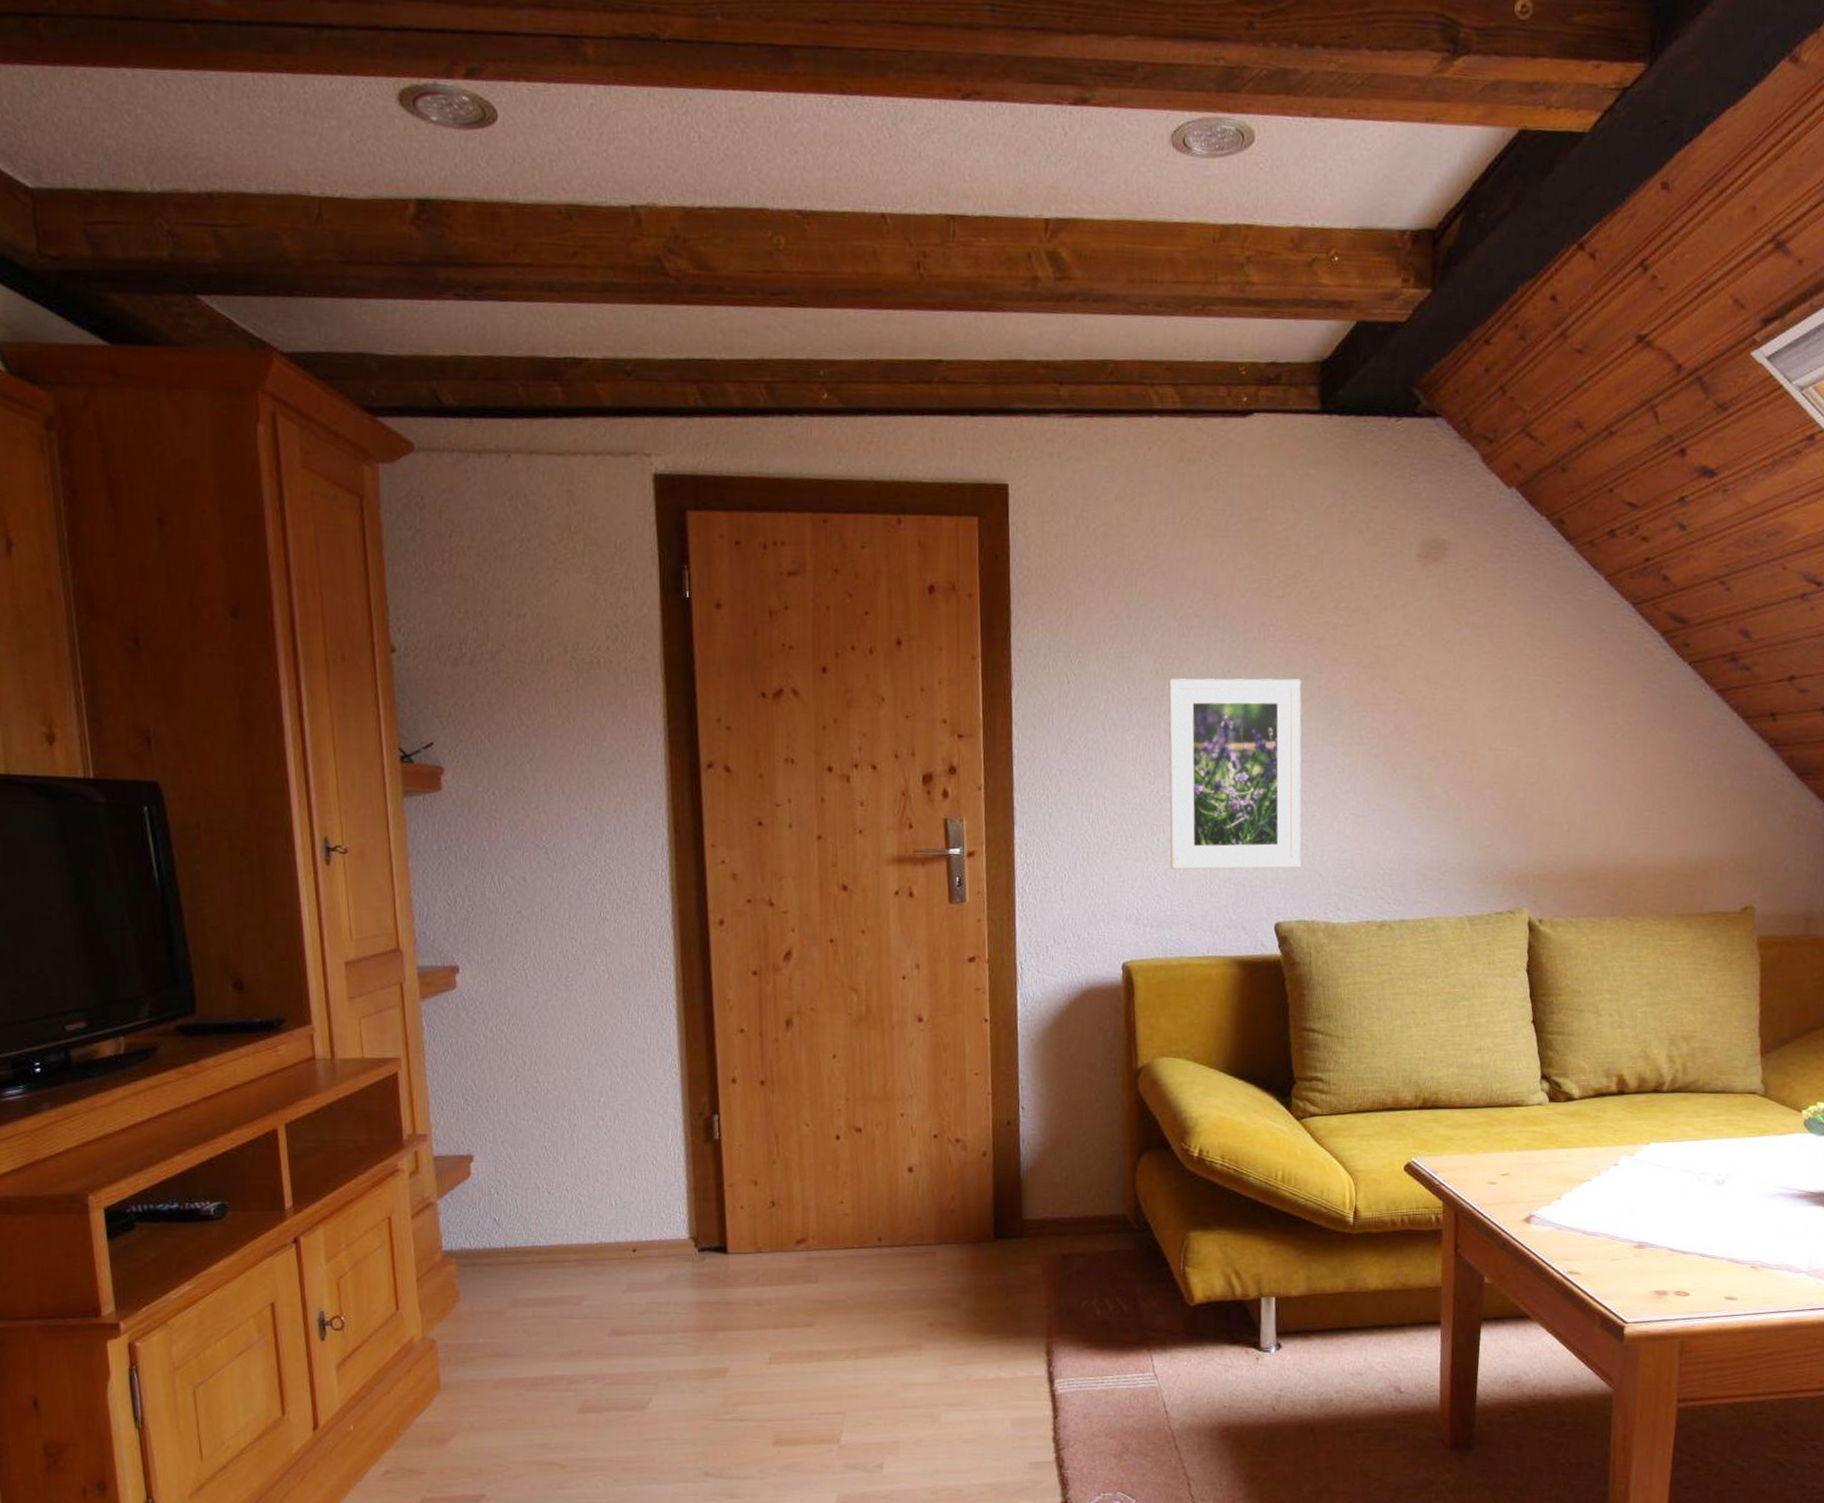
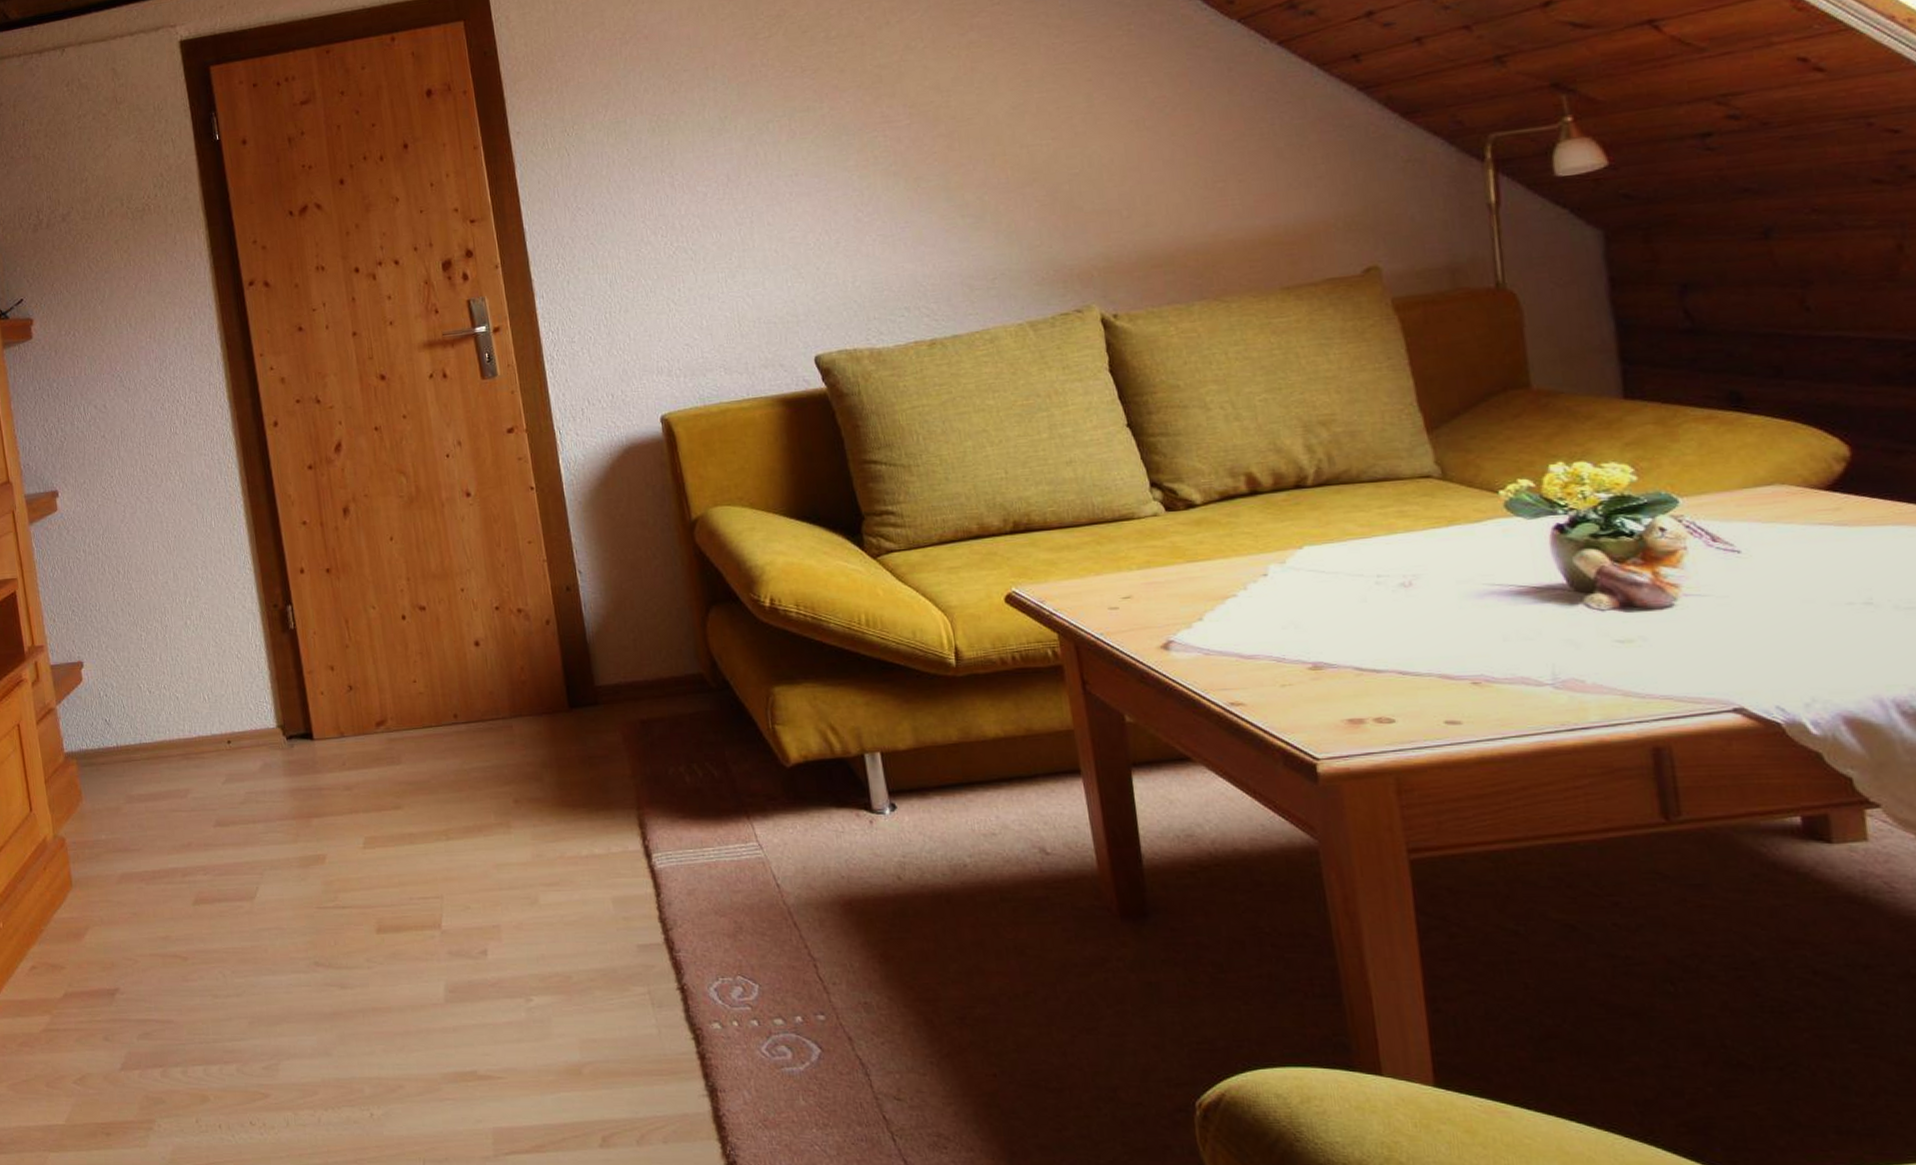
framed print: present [1168,678,1302,870] -> none [666,112,833,317]

